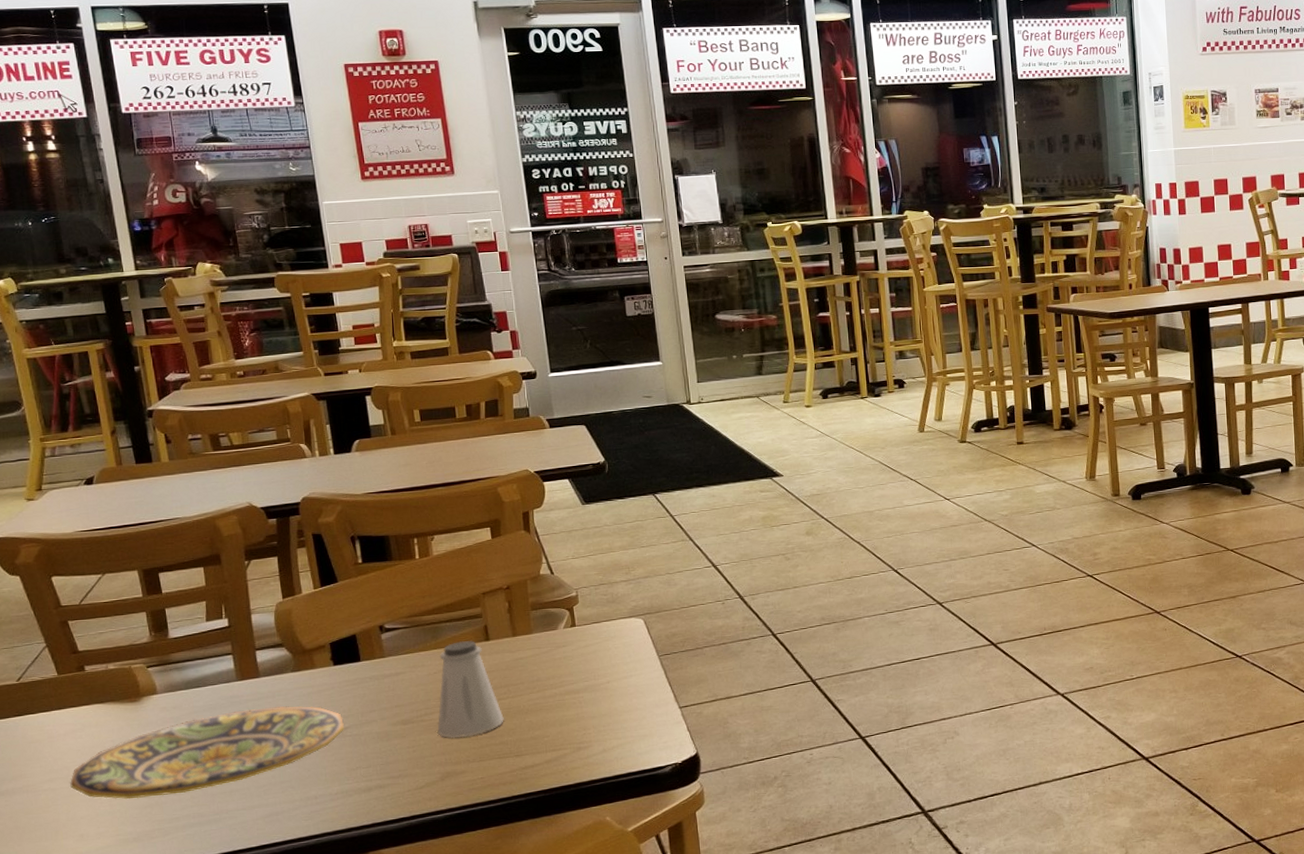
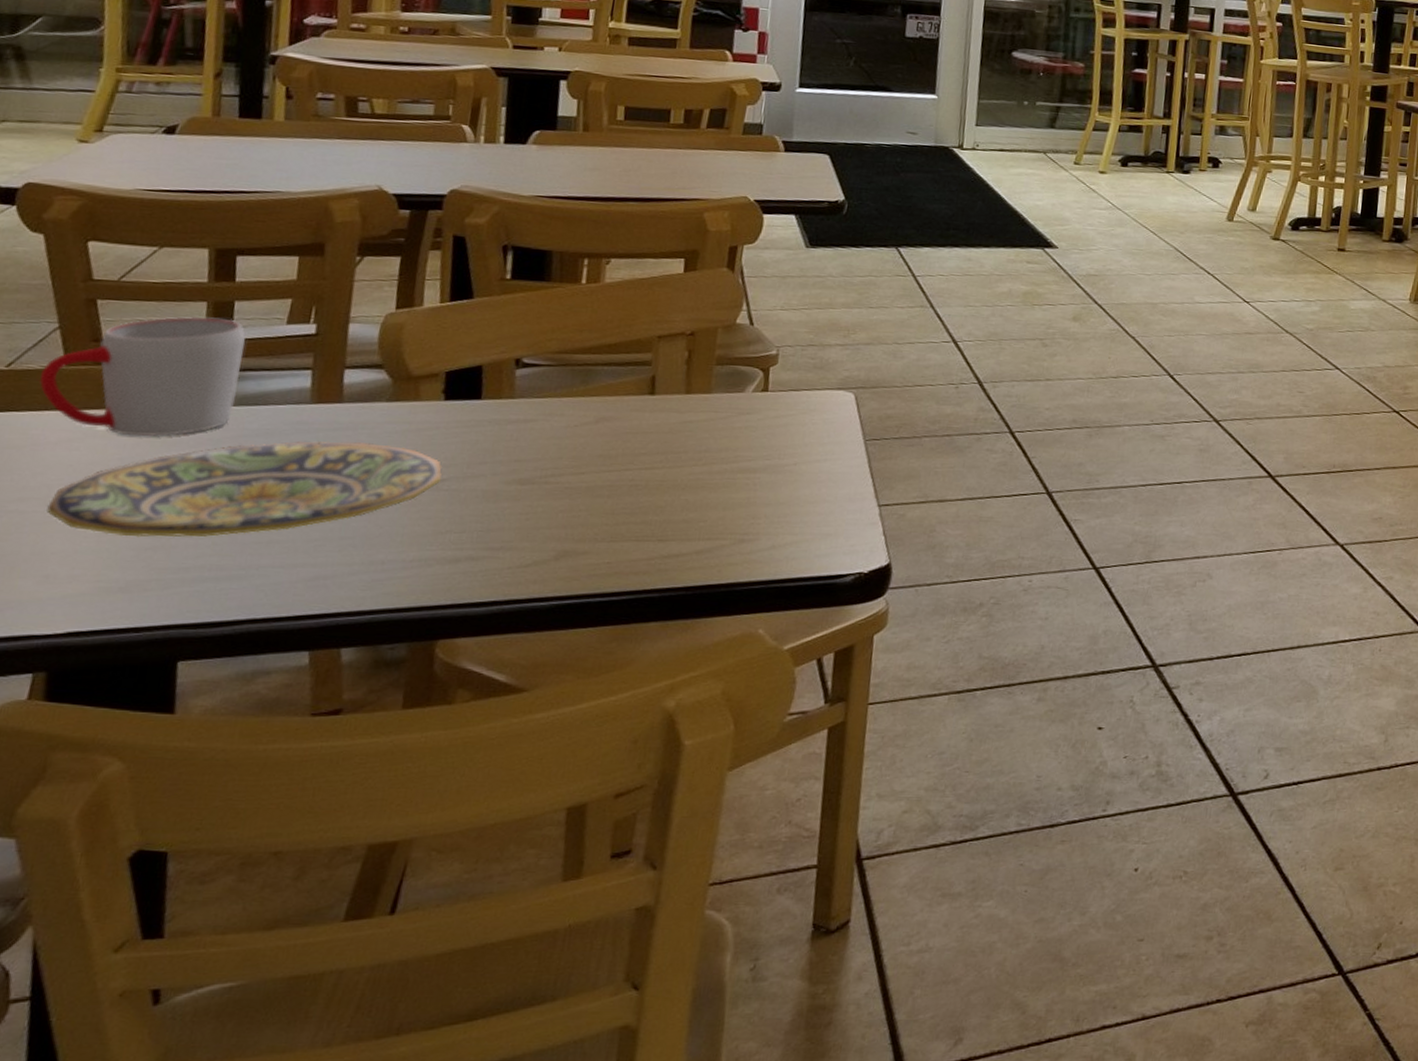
mug: none [42,623,183,723] -> present [38,316,246,437]
saltshaker: present [437,641,504,738] -> none [562,391,653,510]

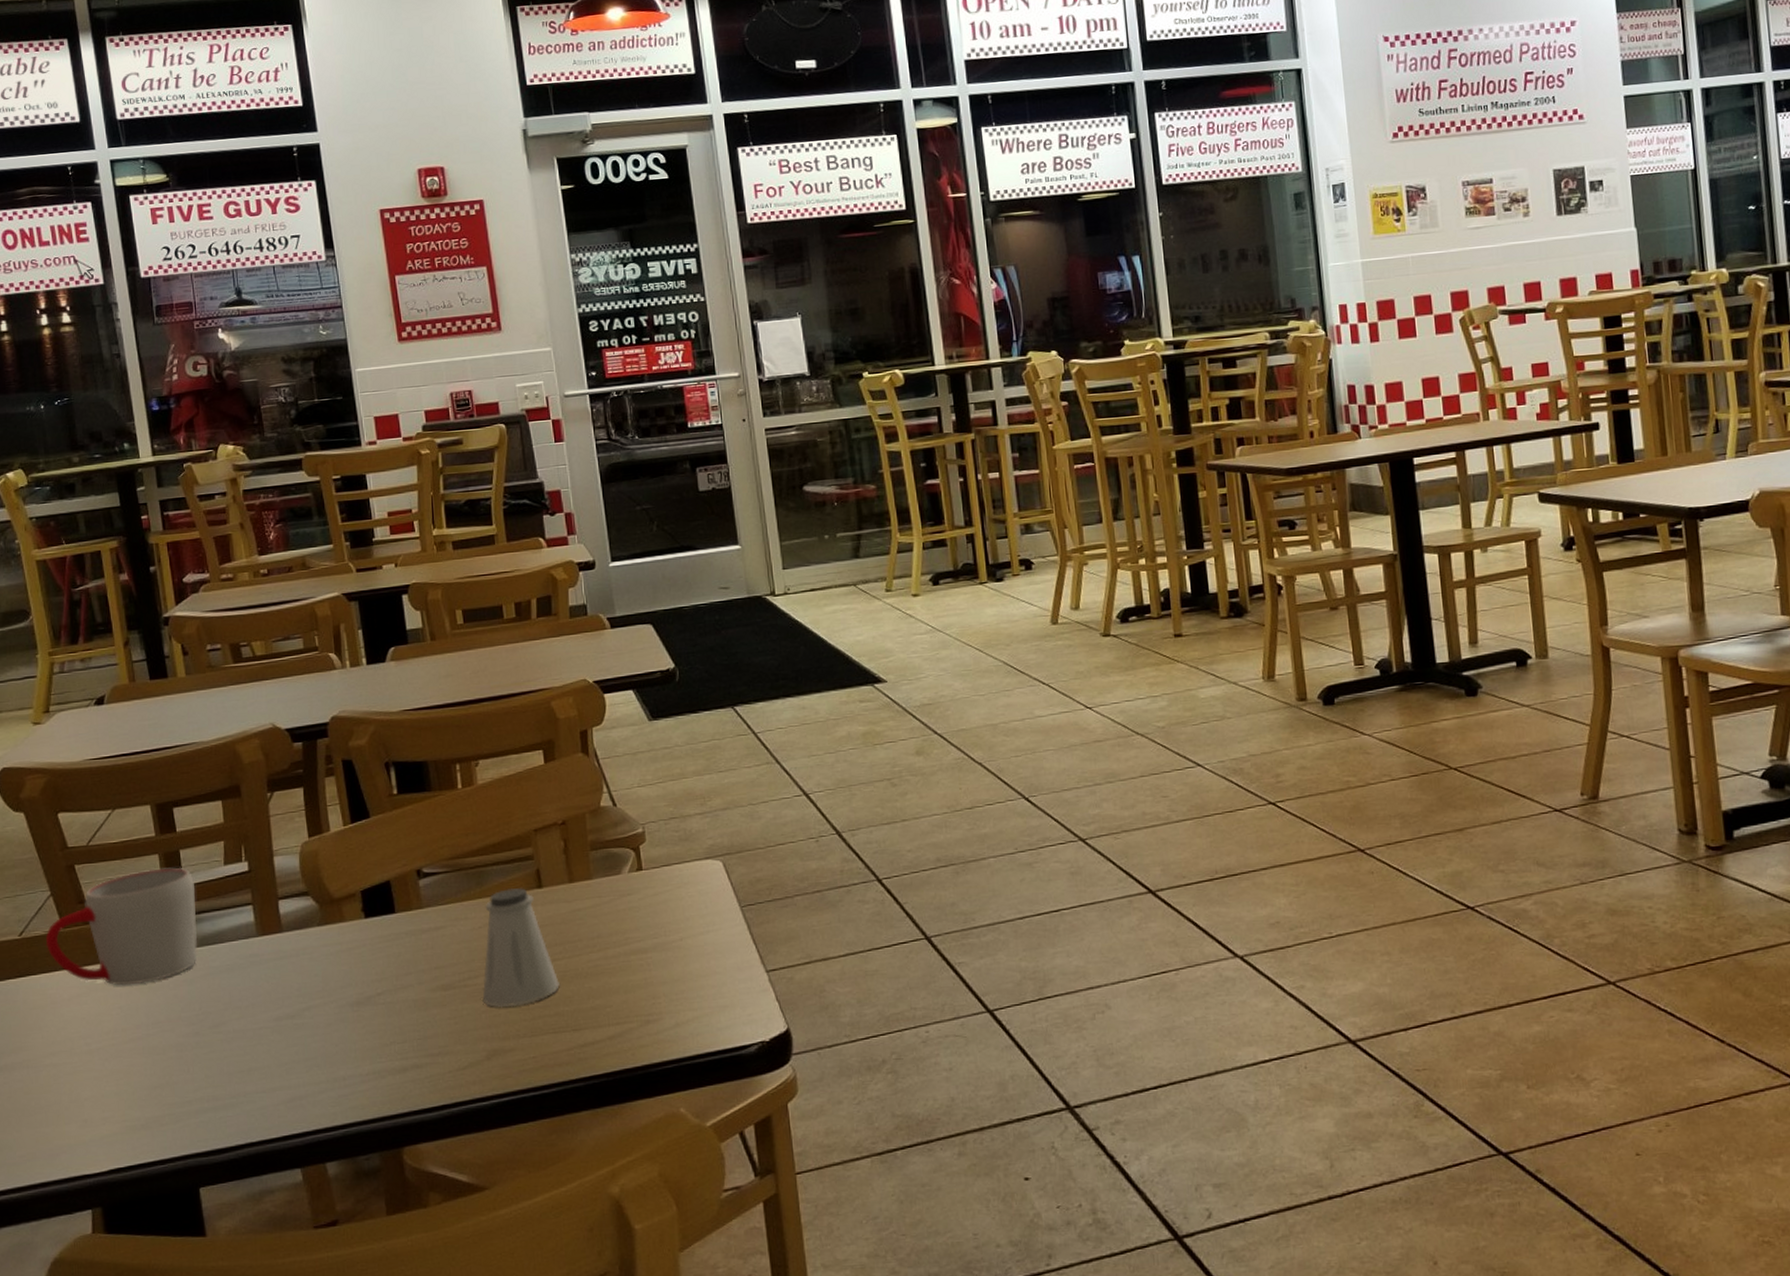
plate: present [46,440,443,538] -> none [74,967,376,1078]
saltshaker: none [562,391,653,510] -> present [482,888,560,1008]

